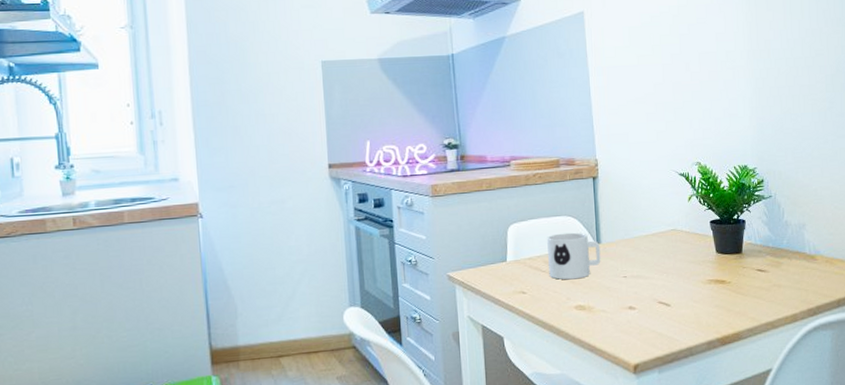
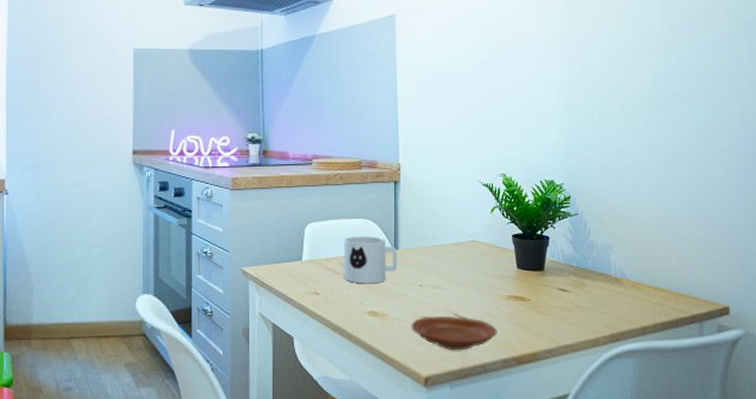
plate: none [617,303,701,337] -> present [411,315,497,351]

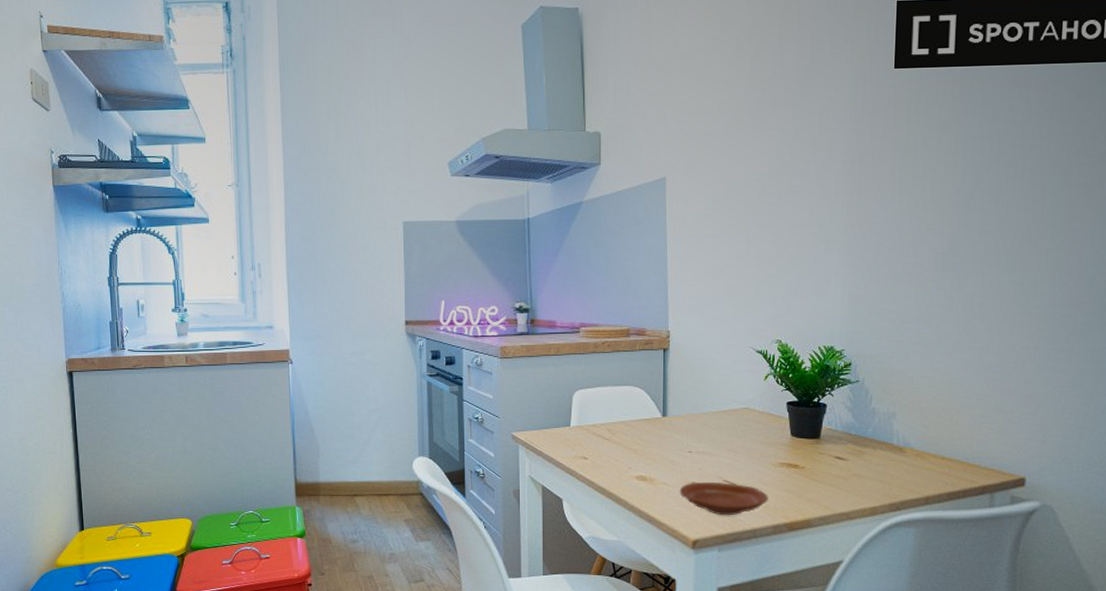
mug: present [344,236,398,284] -> none [612,403,666,450]

